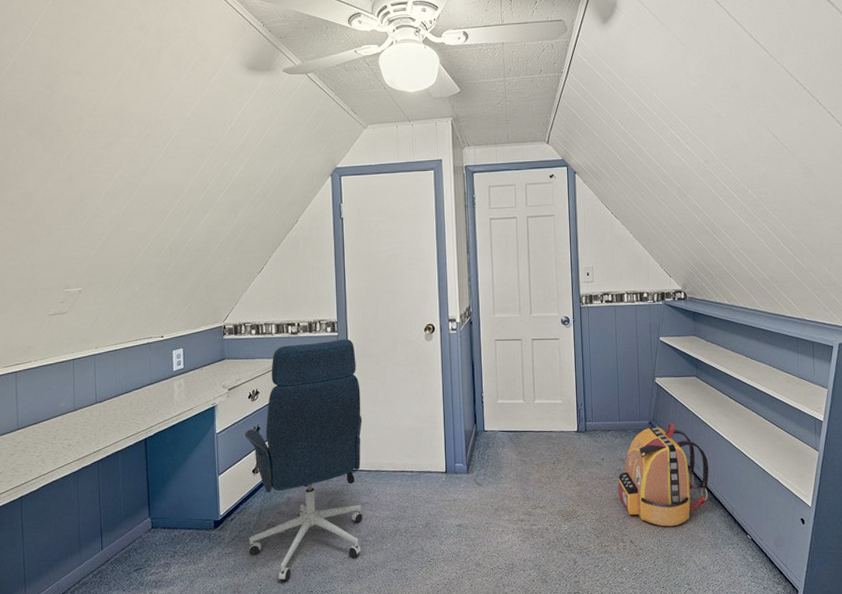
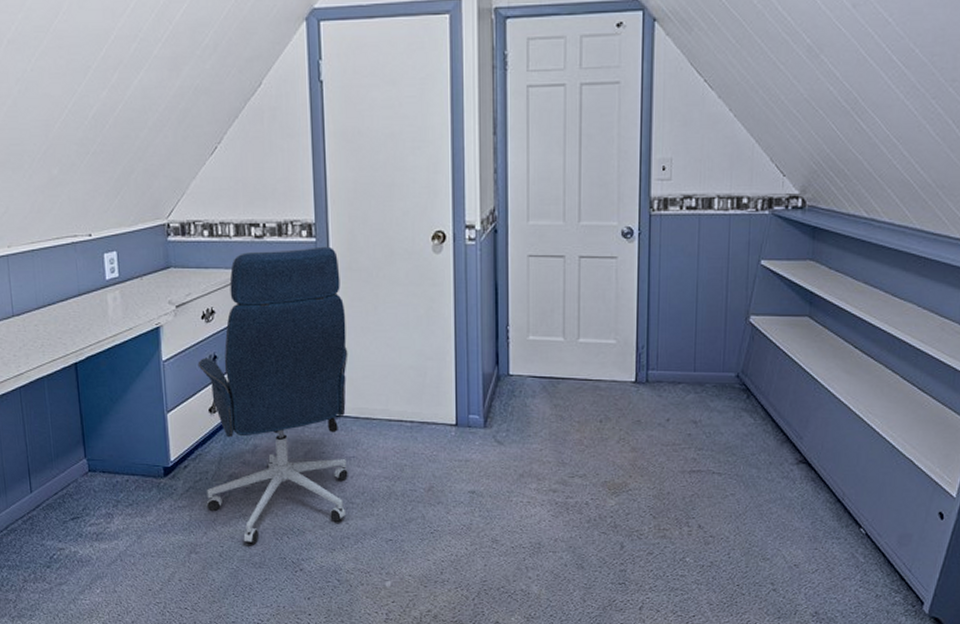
backpack: present [616,423,709,527] -> none [684,377,816,511]

